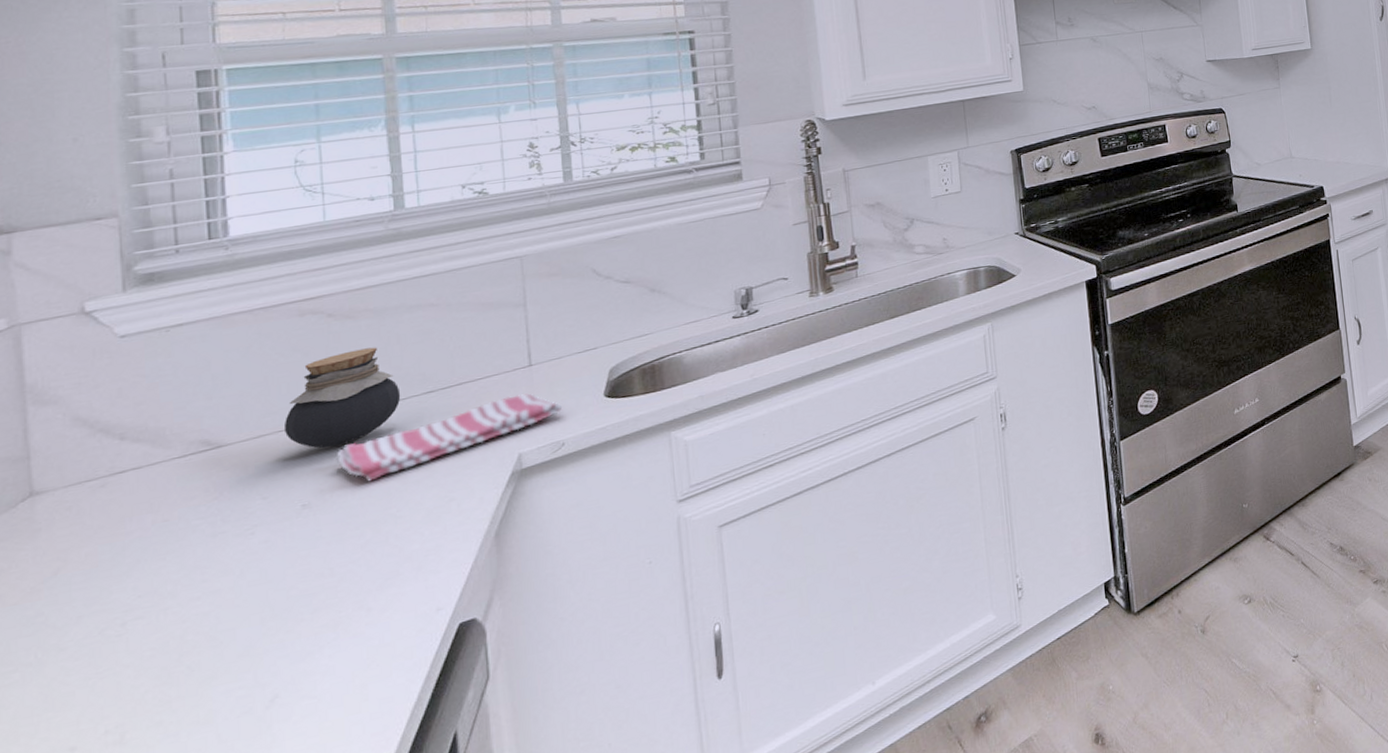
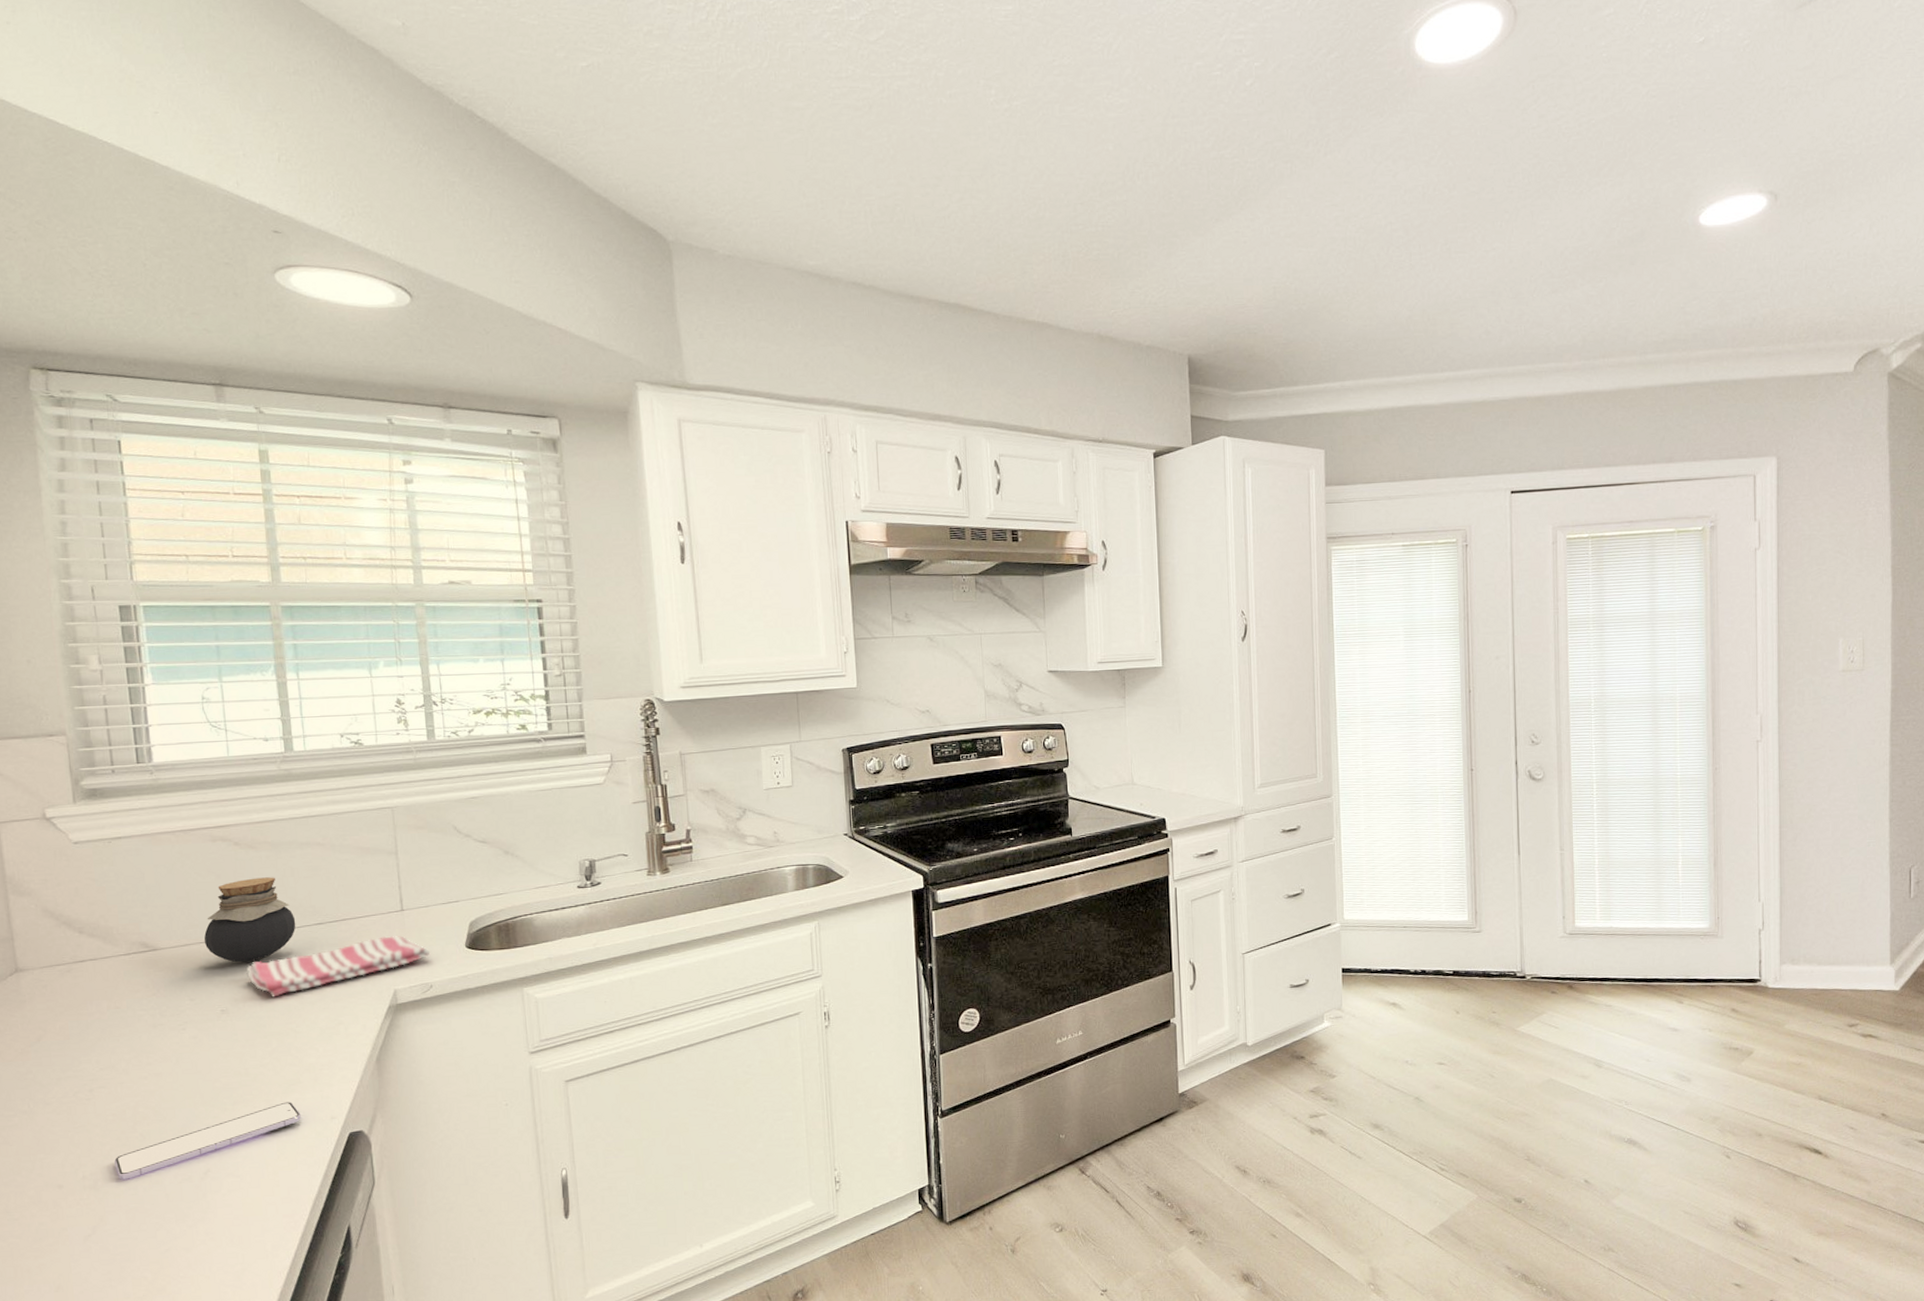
smartphone: none [150,598,399,727] -> present [114,1102,301,1180]

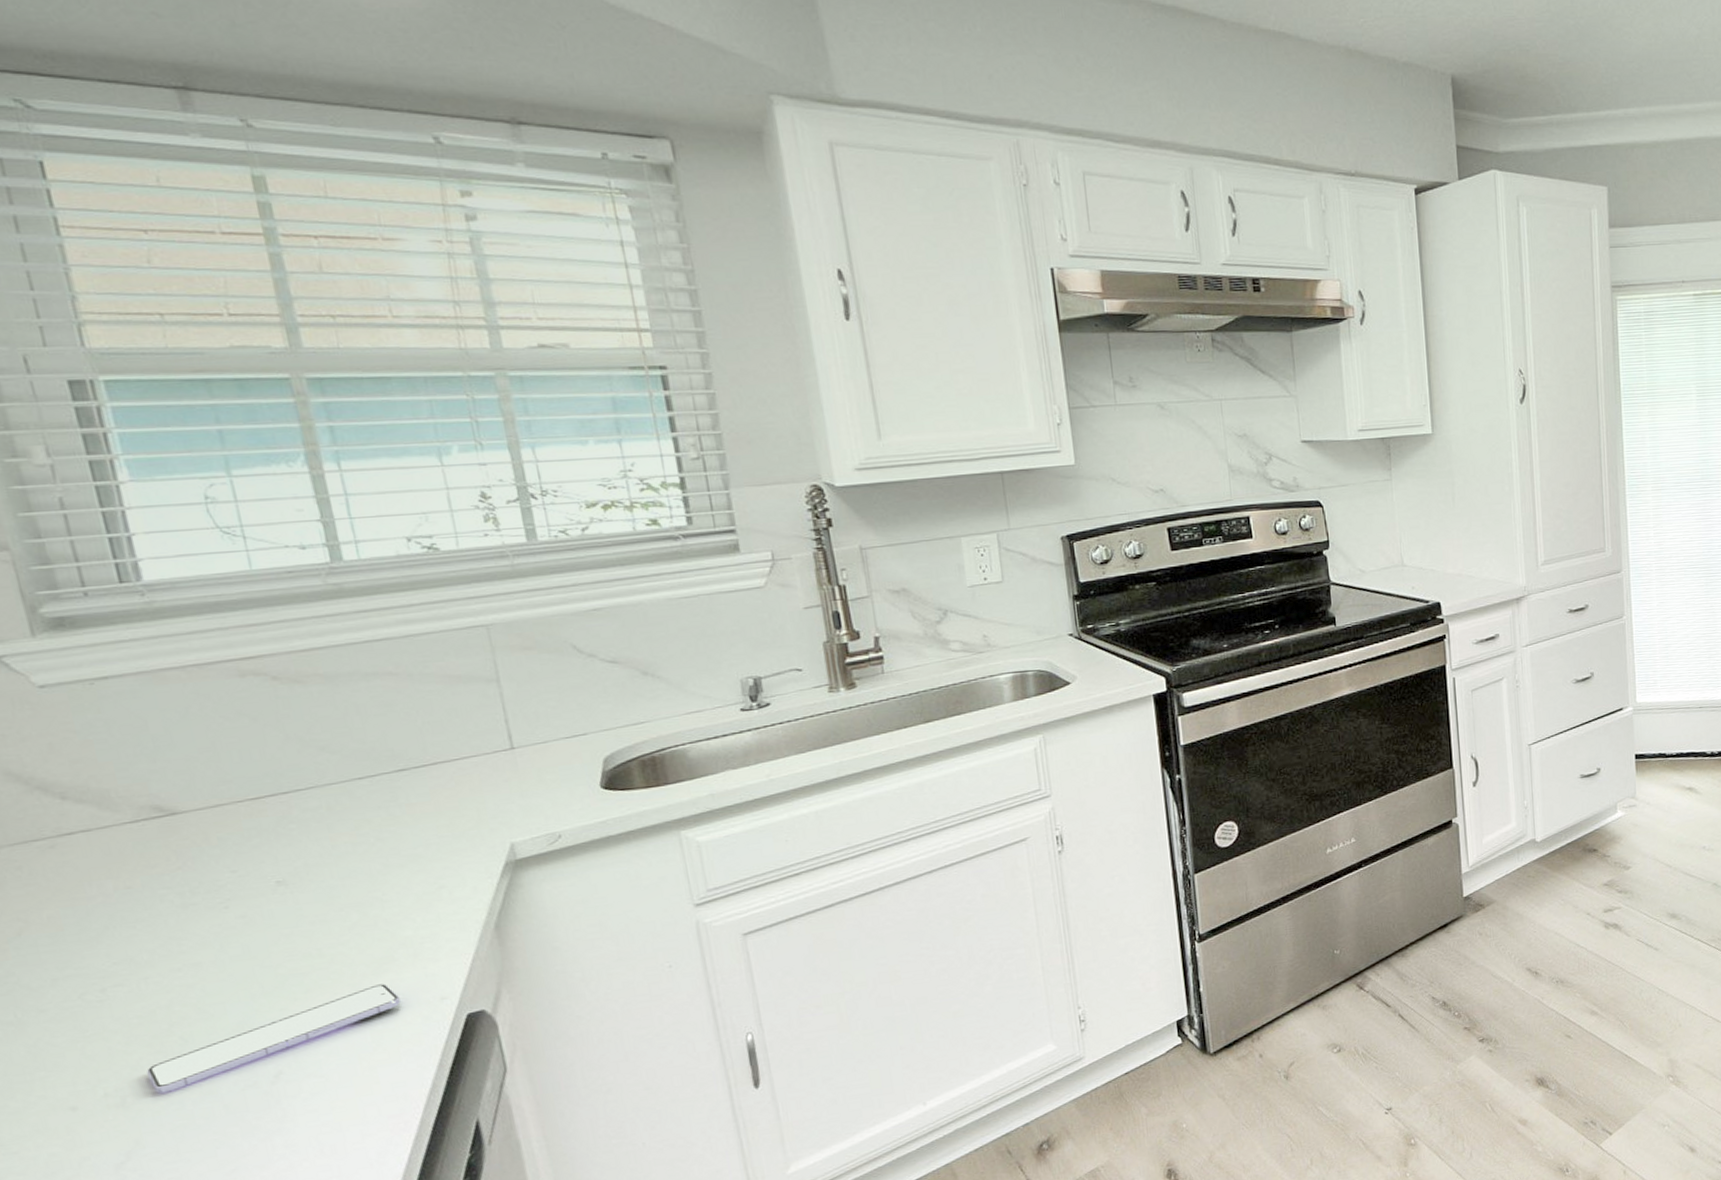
jar: present [204,877,296,963] -> none [242,716,370,823]
dish towel: present [246,936,430,997] -> none [306,779,554,862]

